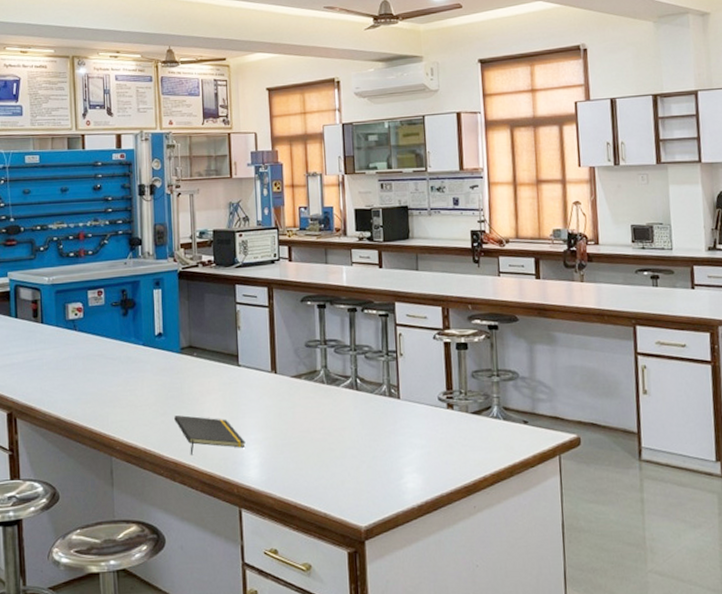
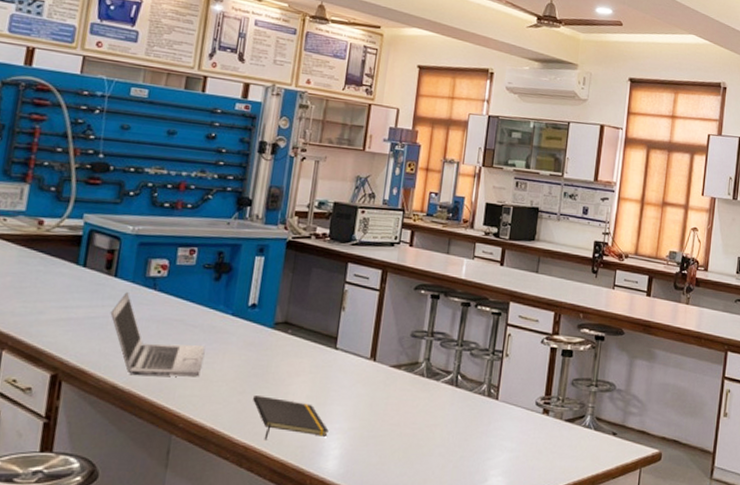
laptop: none [43,336,126,408] -> present [110,292,206,377]

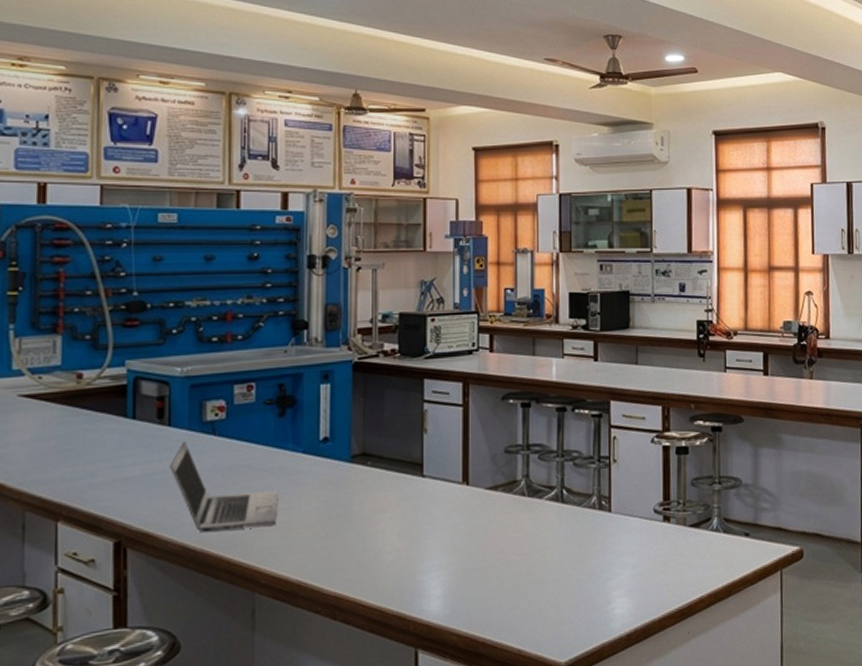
notepad: present [253,396,329,440] -> none [339,538,427,587]

